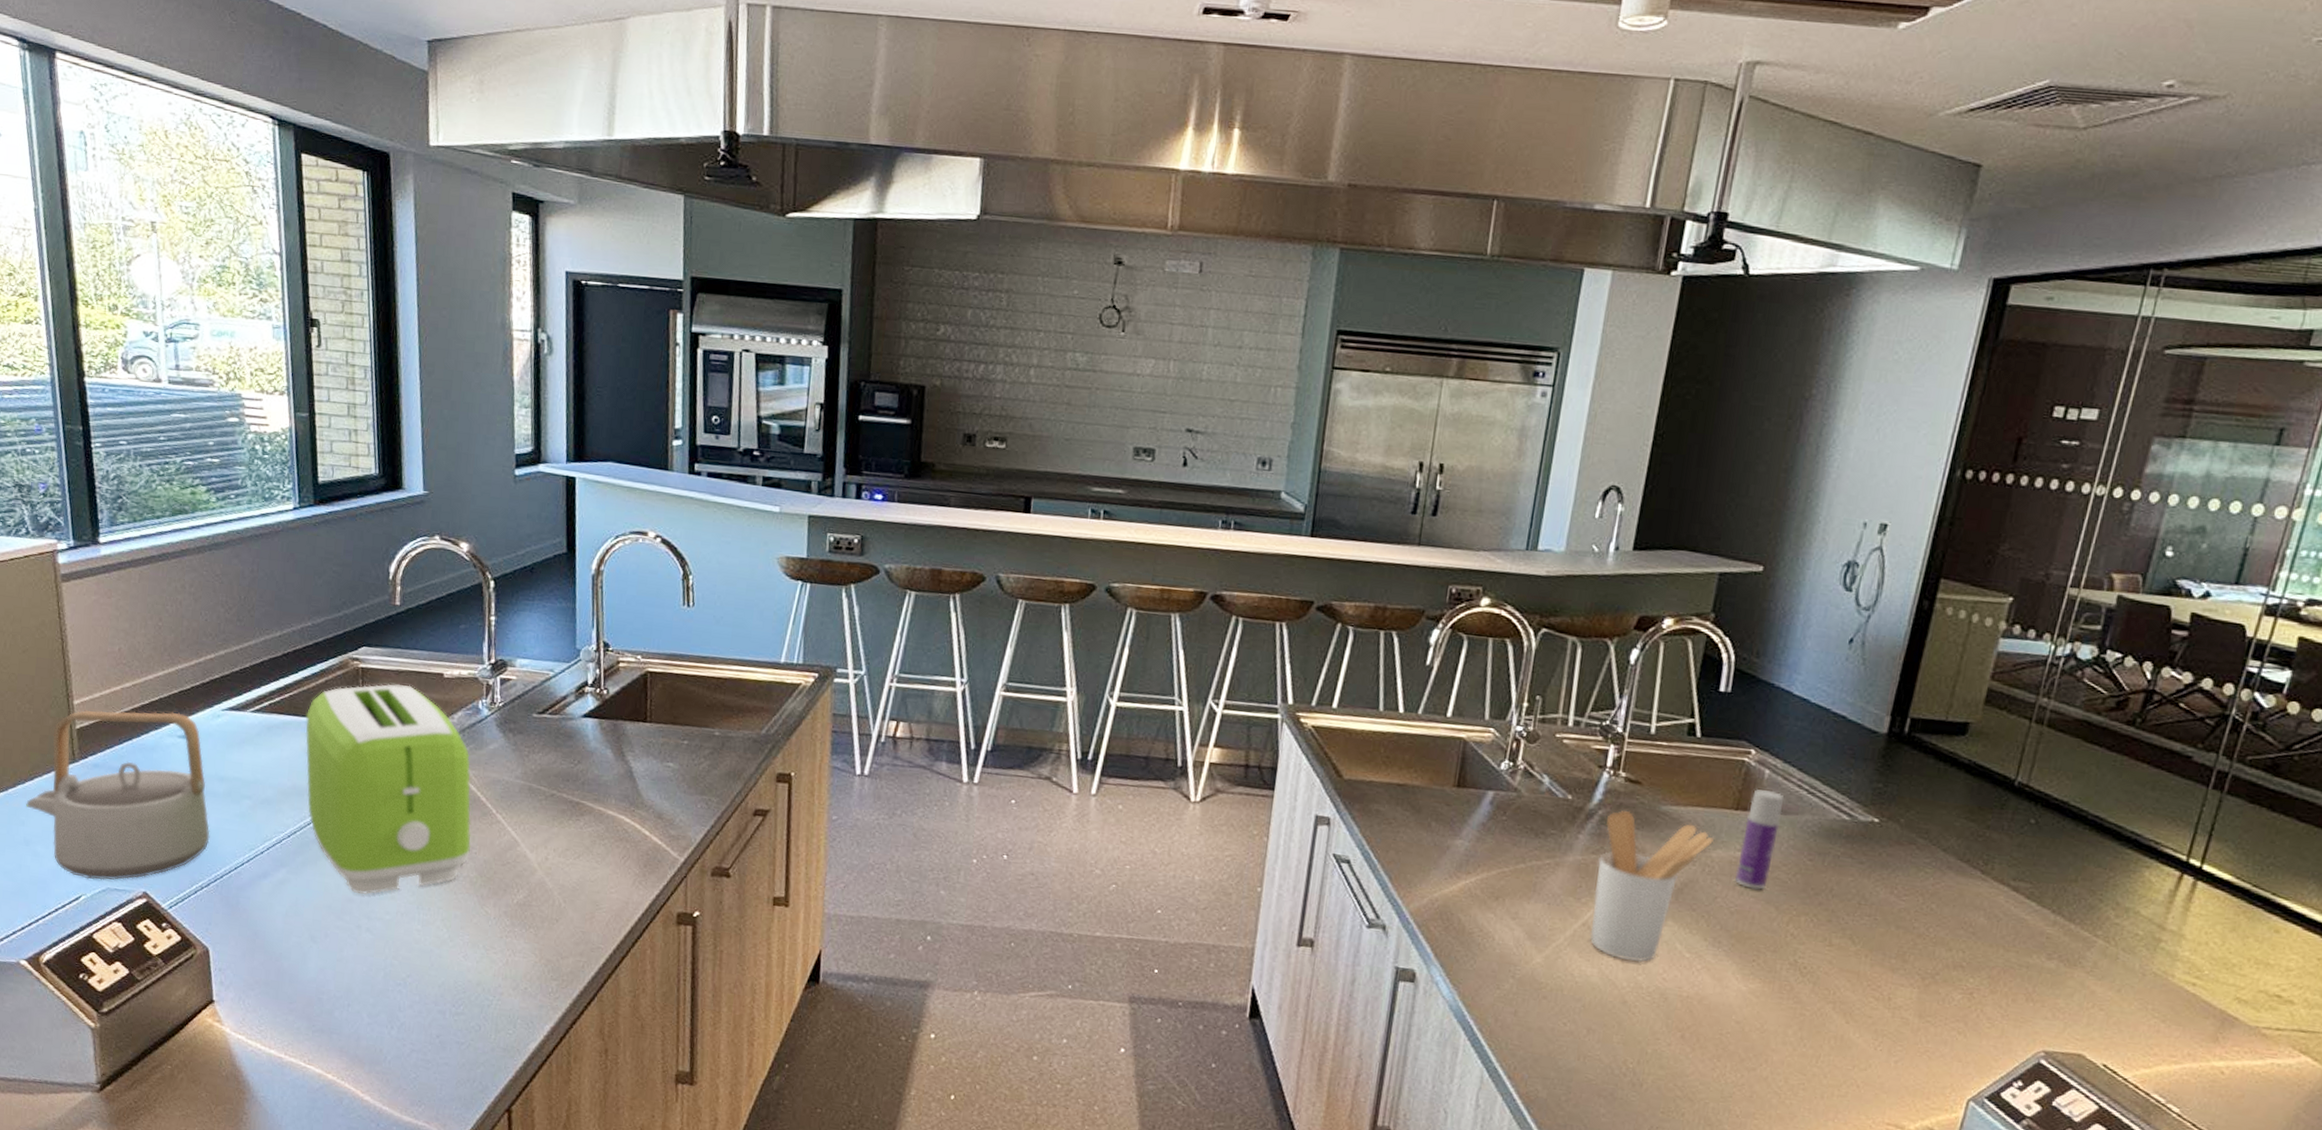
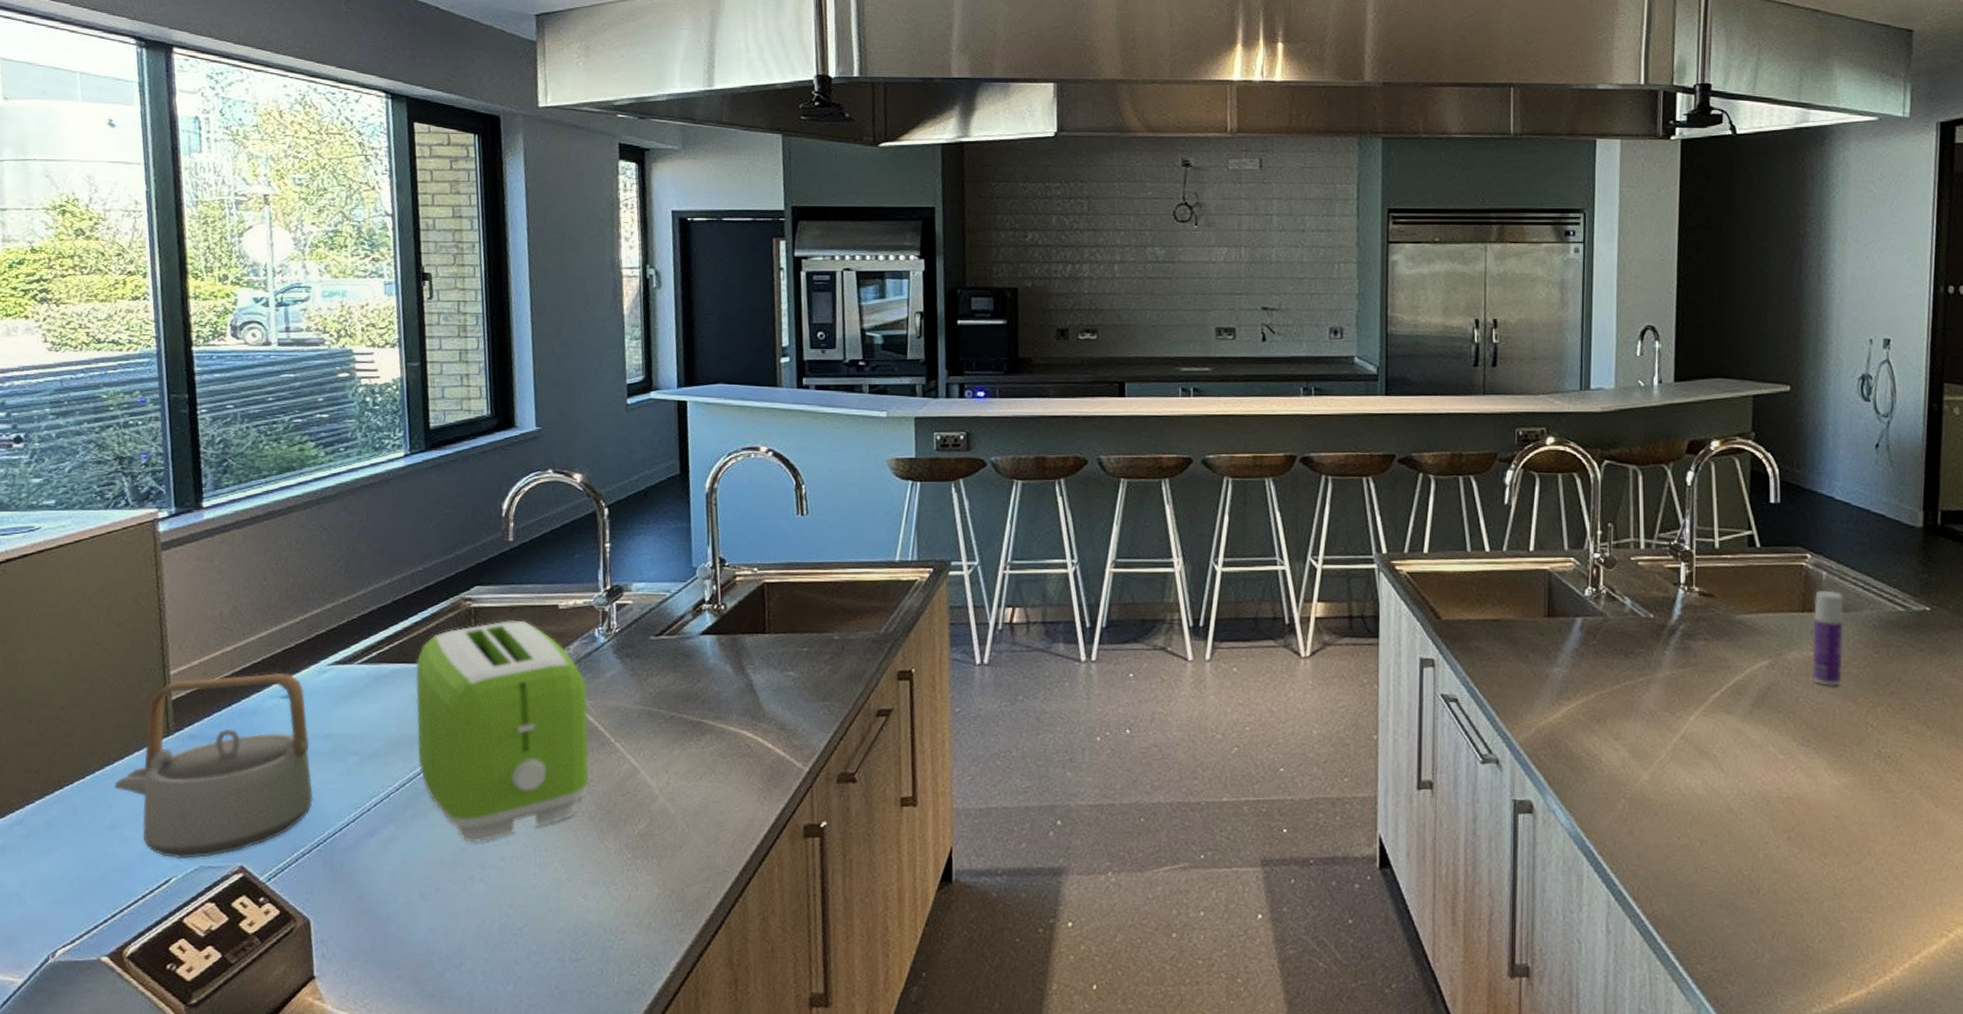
utensil holder: present [1589,810,1714,963] -> none [1686,623,1787,769]

